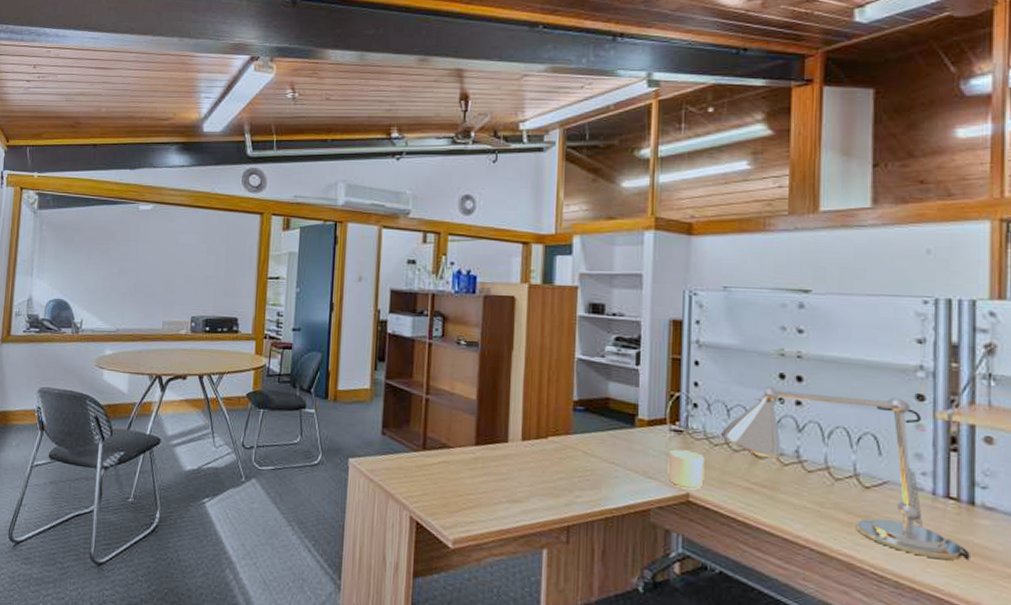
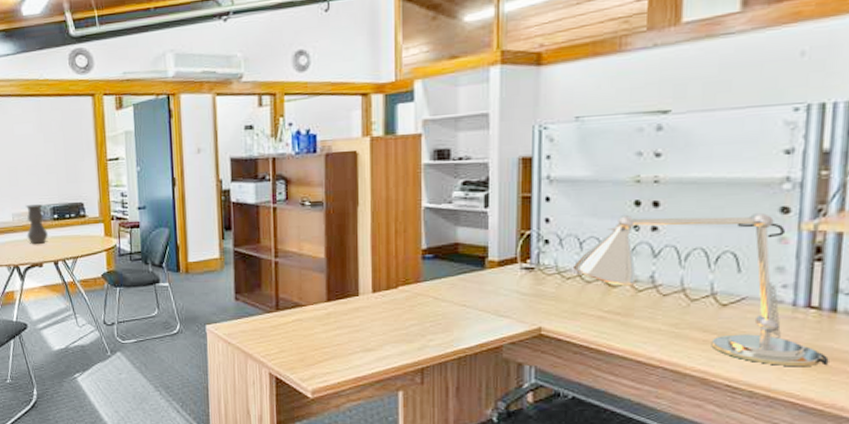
vase: none [174,314,197,358] -> present [25,203,48,246]
mug: present [668,449,705,489] -> none [519,286,557,322]

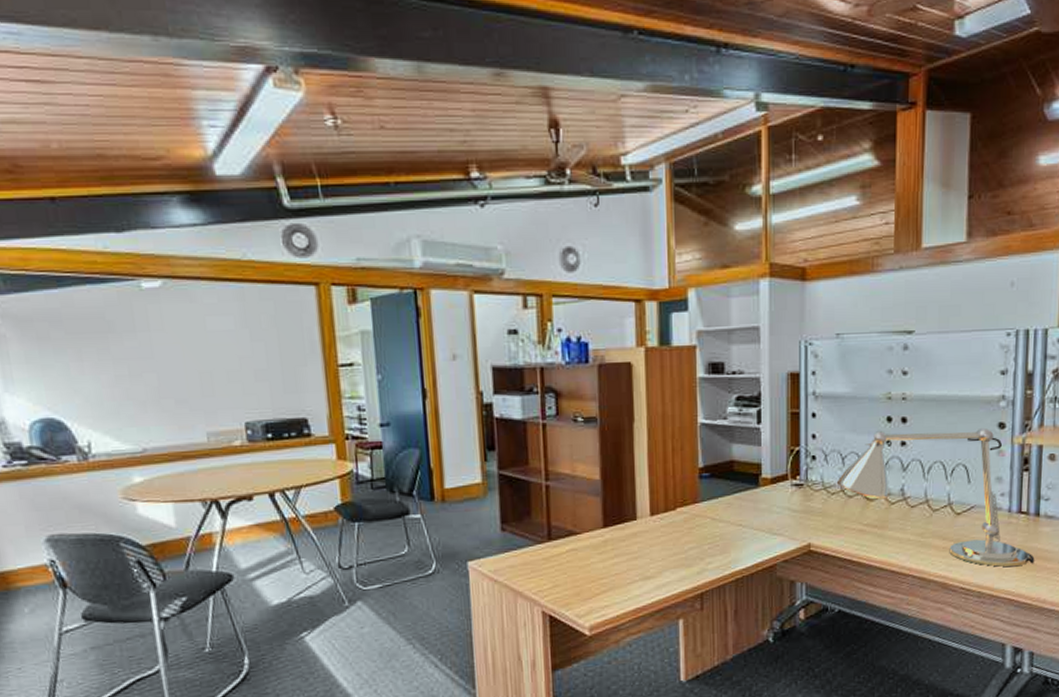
vase: present [25,203,48,246] -> none [225,419,260,474]

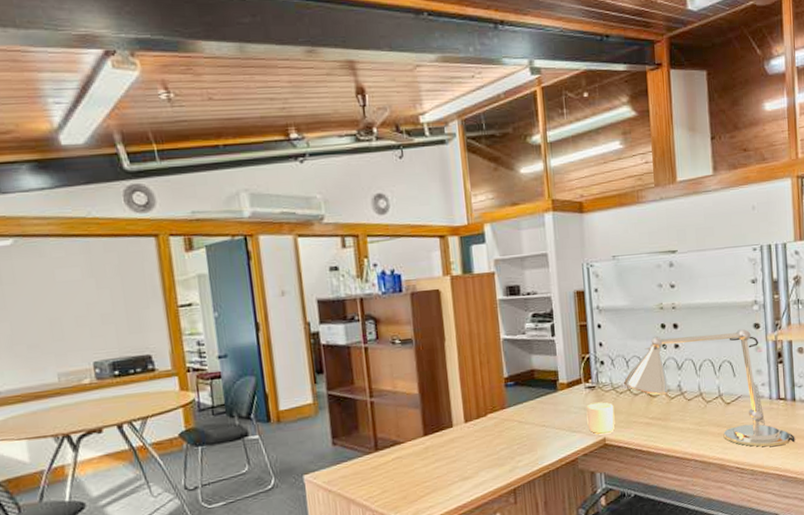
mug: none [791,502,823,539] -> present [586,402,615,434]

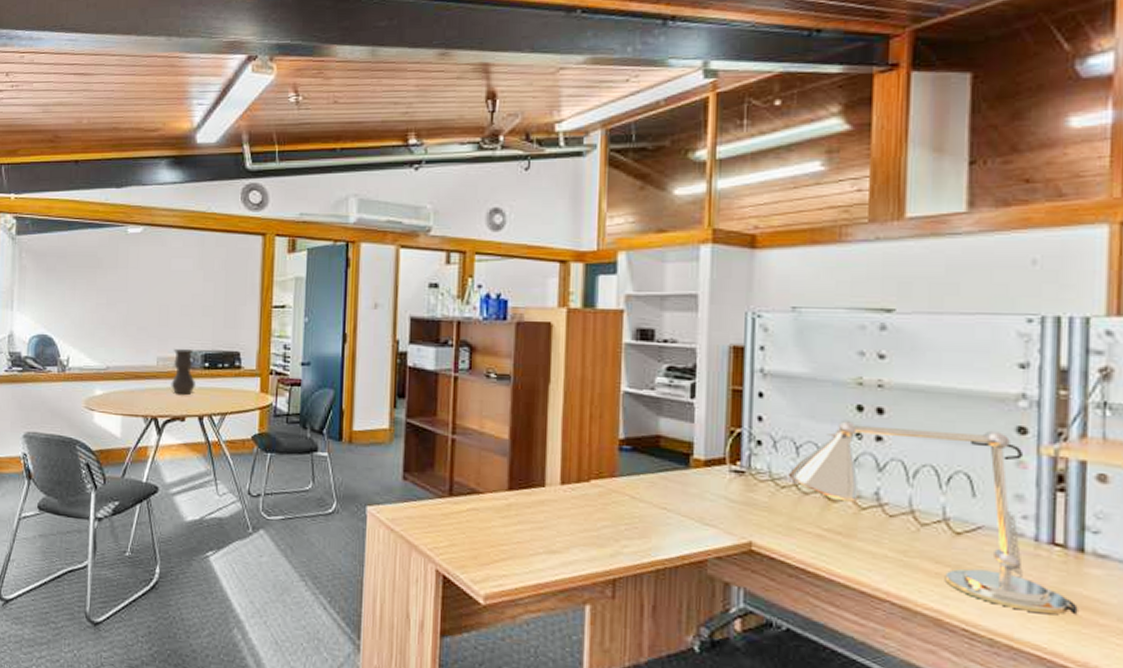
vase: none [75,358,108,409] -> present [171,348,195,397]
mug: present [586,402,615,434] -> none [727,492,770,537]

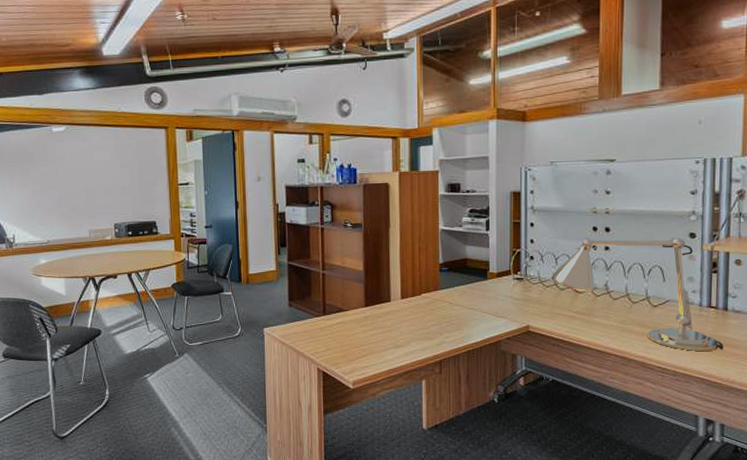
vase: present [171,348,195,397] -> none [101,221,123,260]

